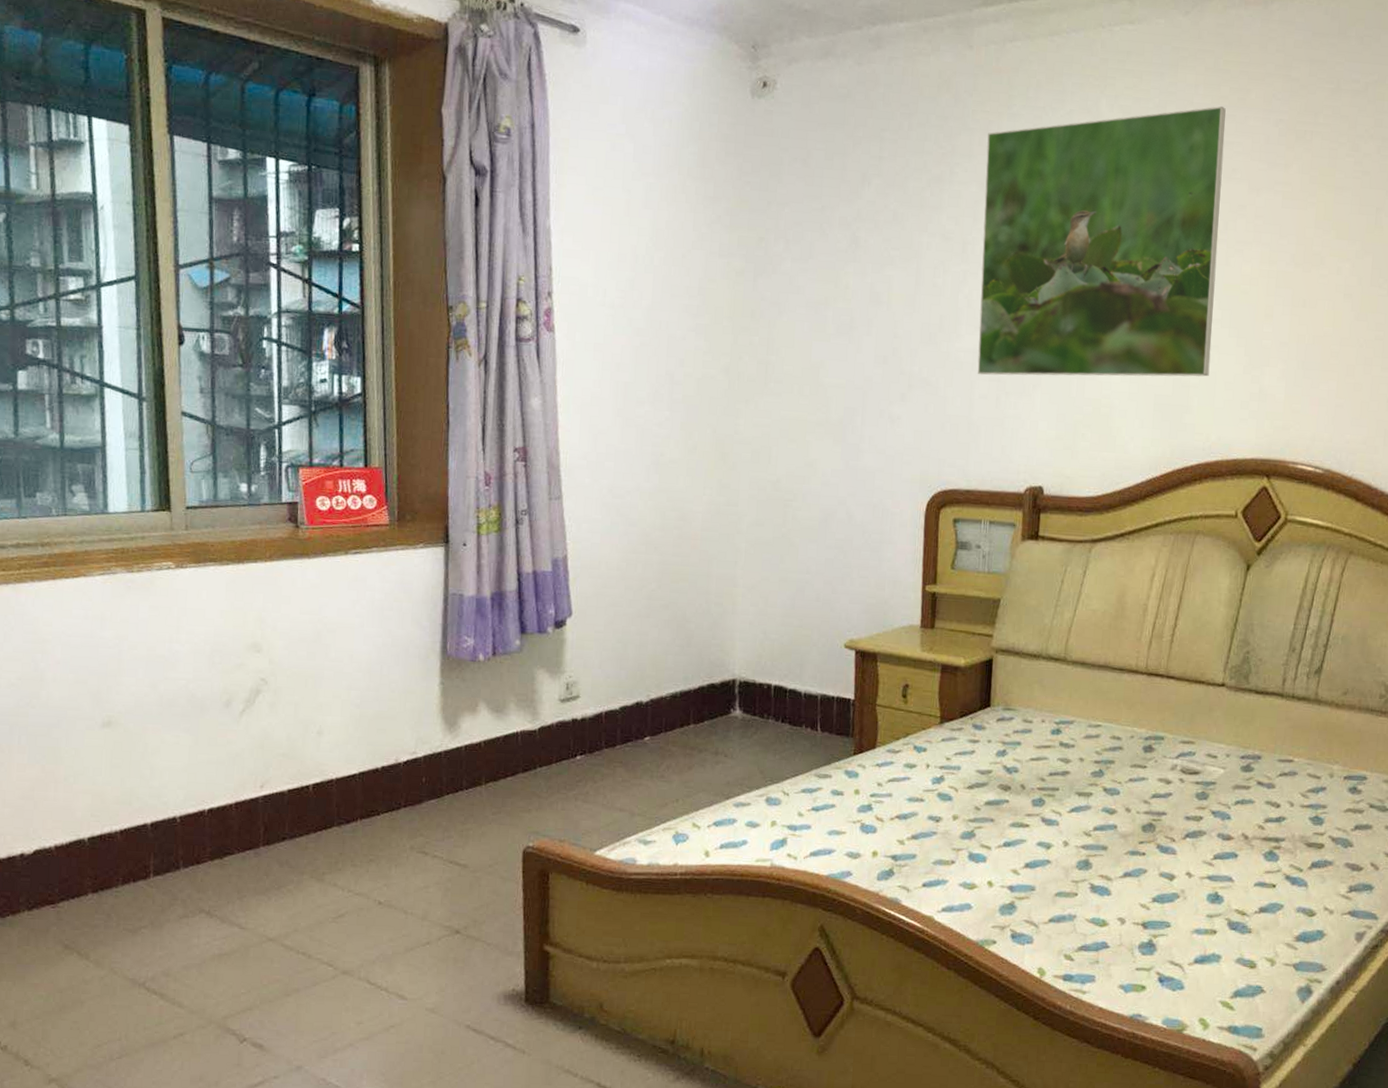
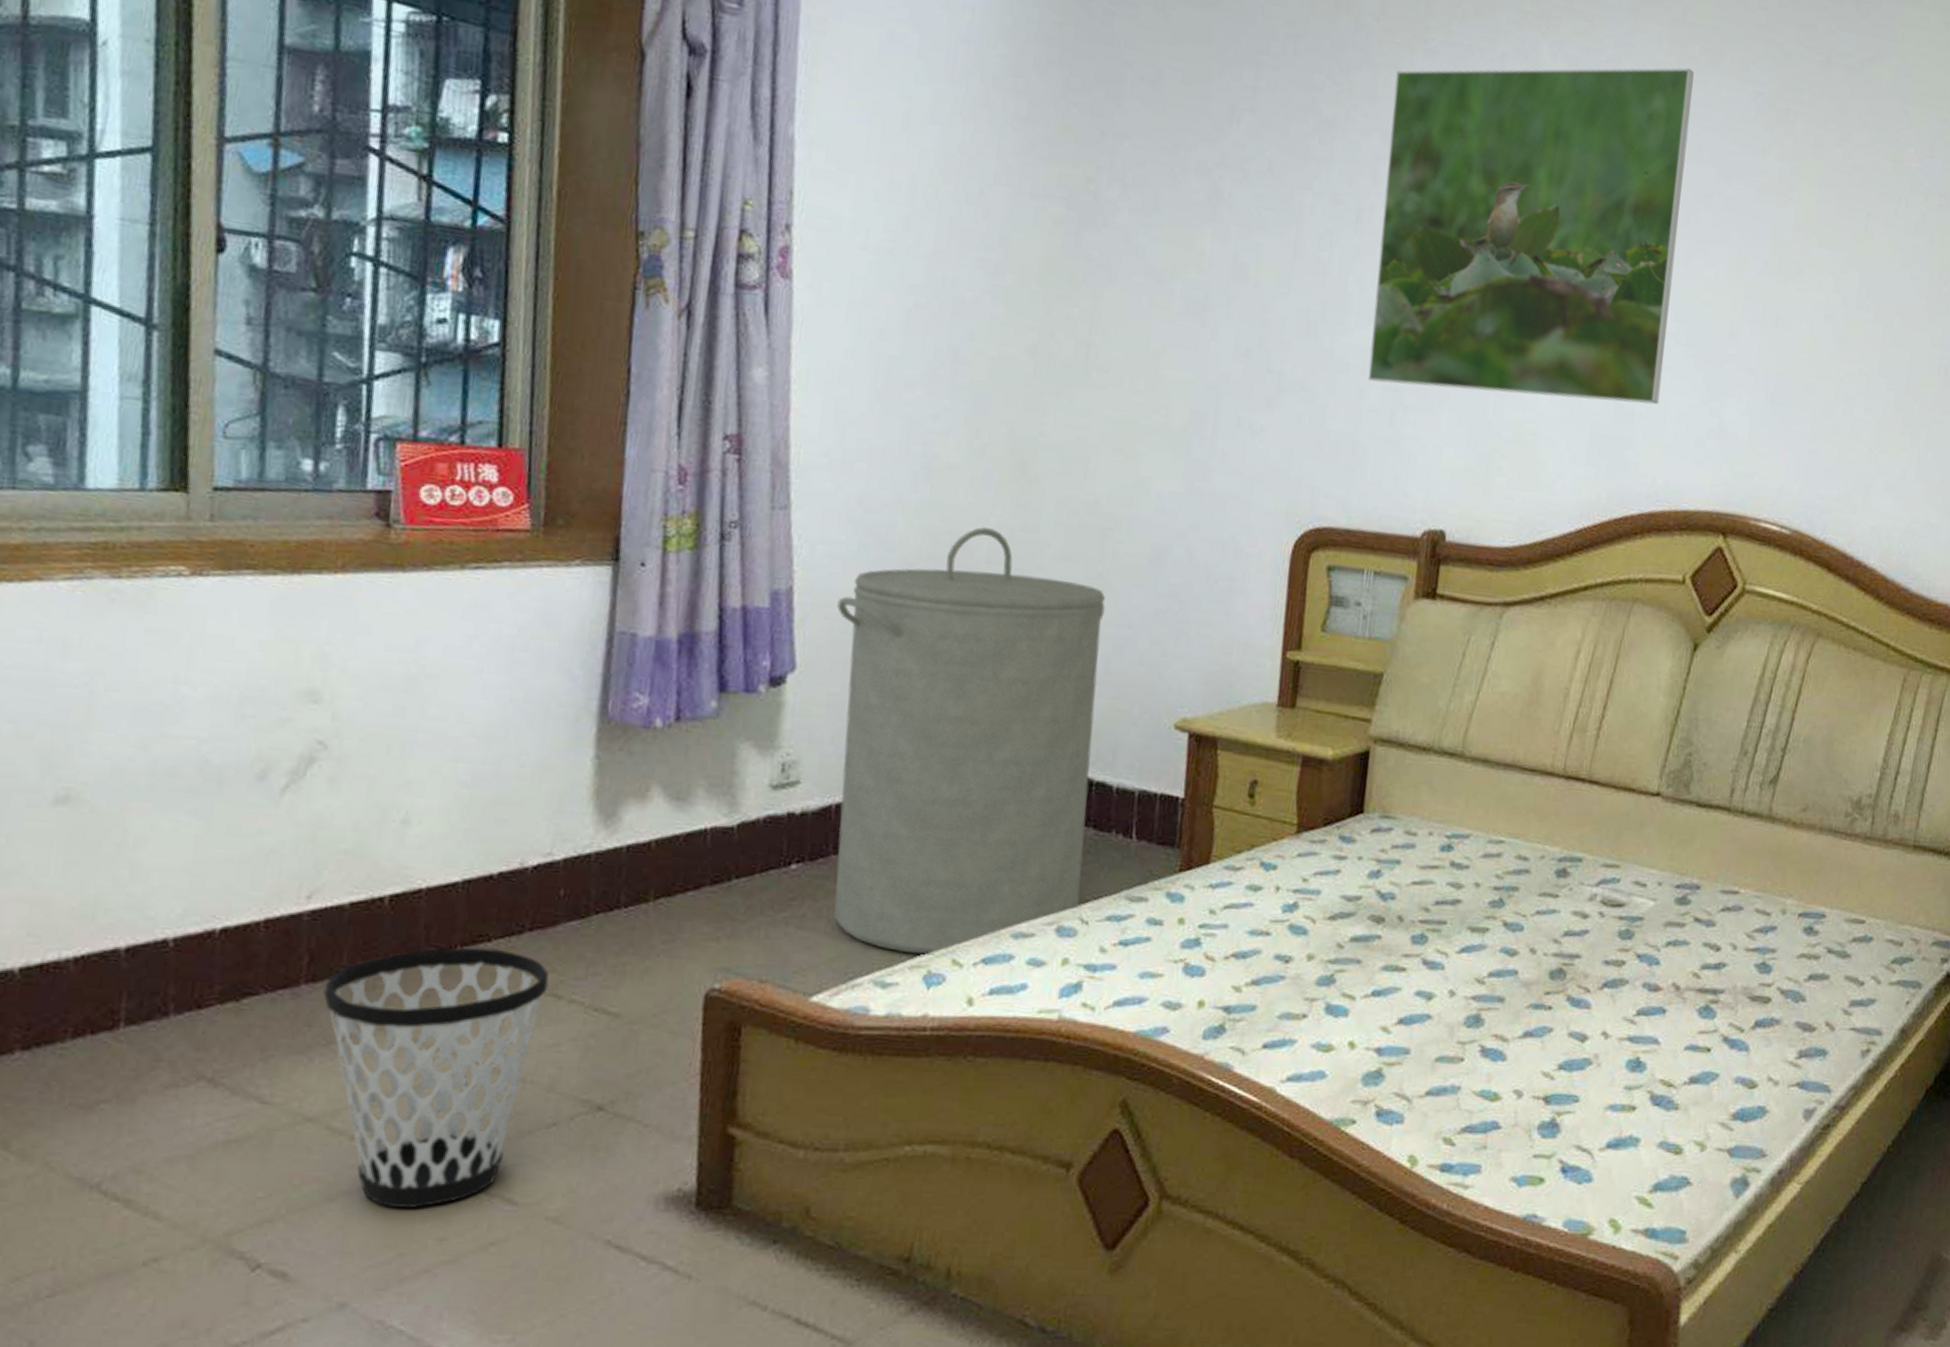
wastebasket: none [274,819,419,1001] -> present [323,947,549,1208]
laundry hamper: none [598,504,789,820] -> present [834,527,1105,955]

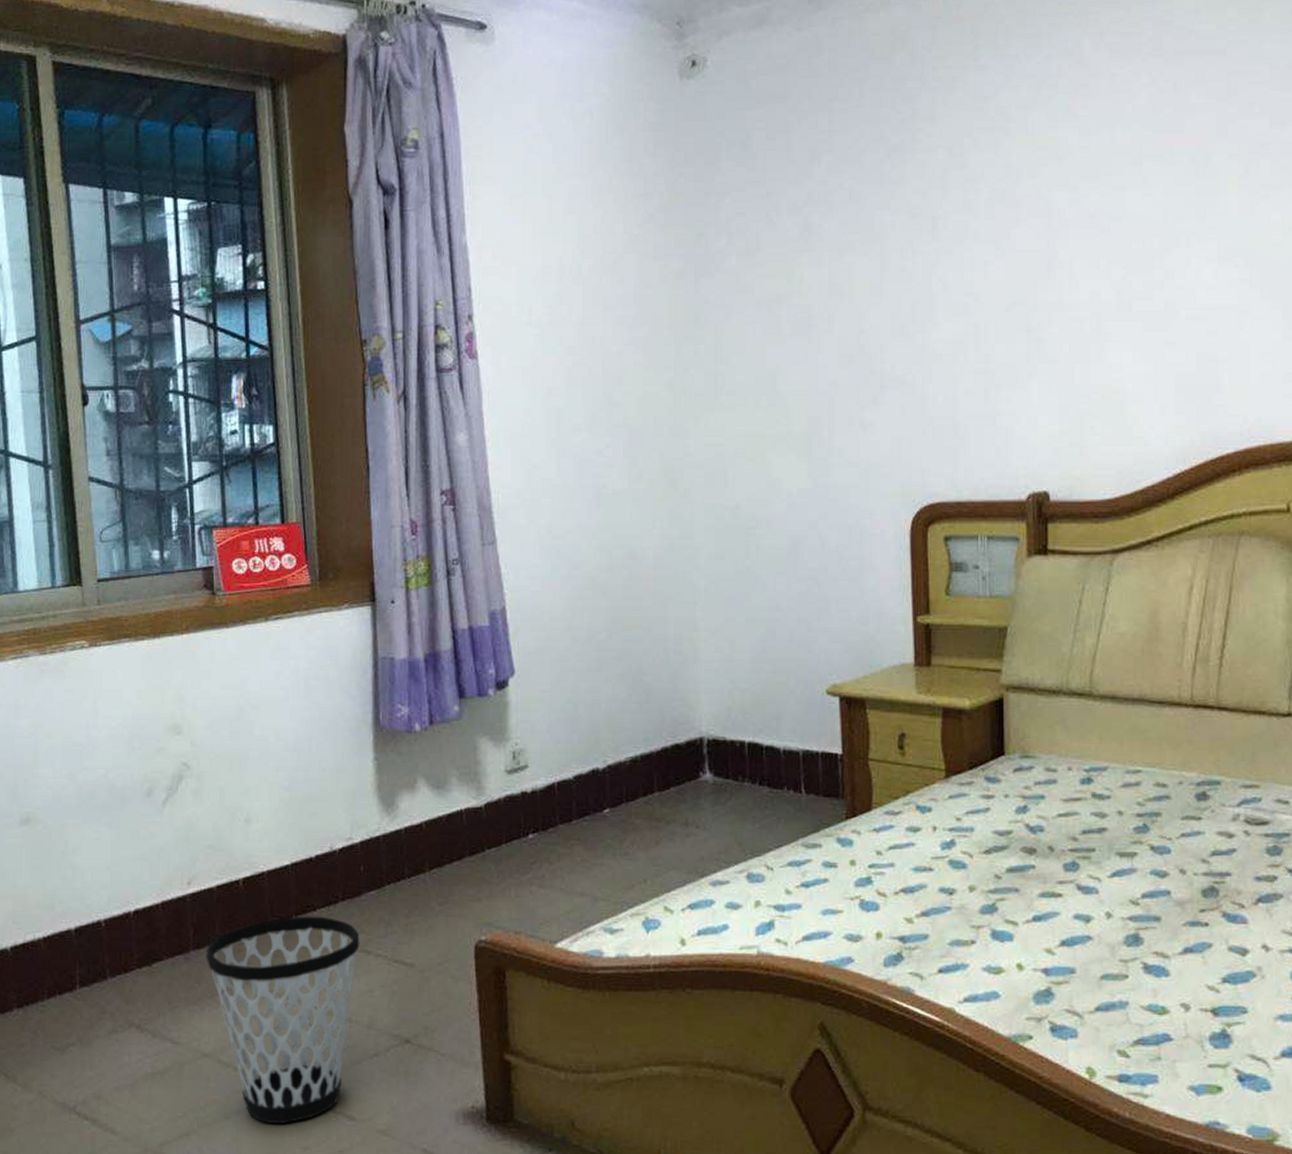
laundry hamper: present [834,527,1105,955] -> none [541,540,763,904]
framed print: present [1368,68,1694,405] -> none [953,32,1241,368]

